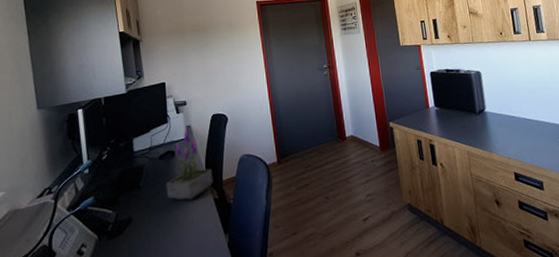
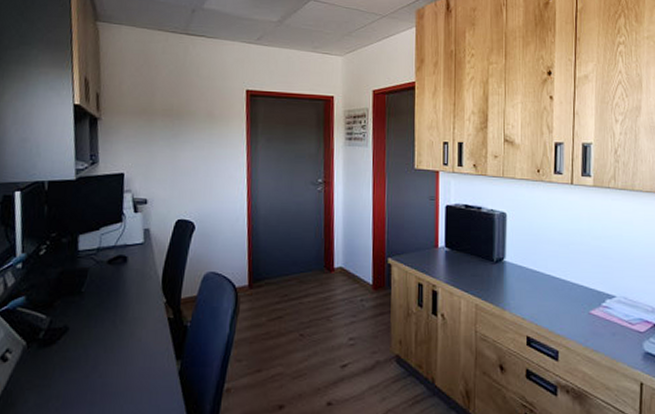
potted plant: present [166,126,213,201] -> none [112,229,170,316]

